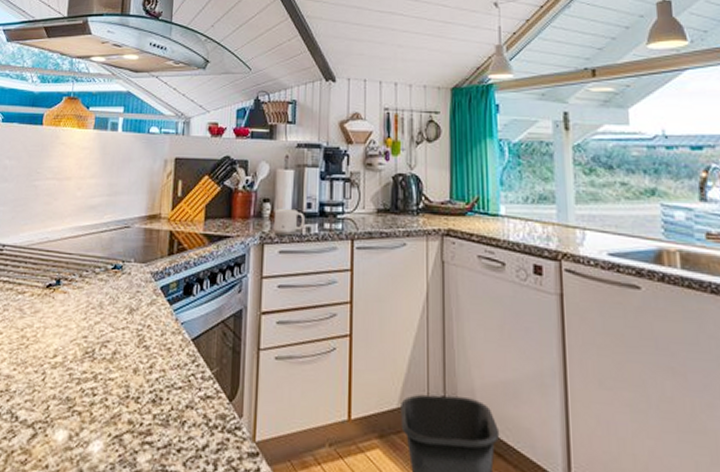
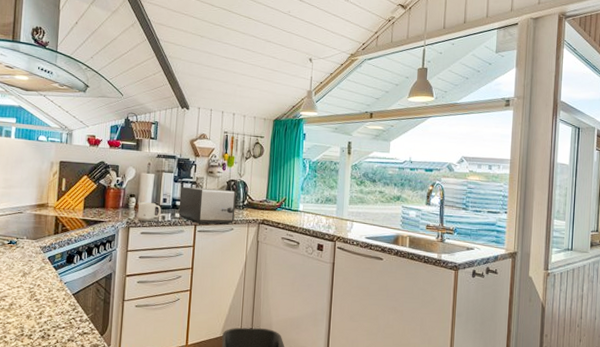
toaster: none [328,185,407,238] -> present [178,186,236,224]

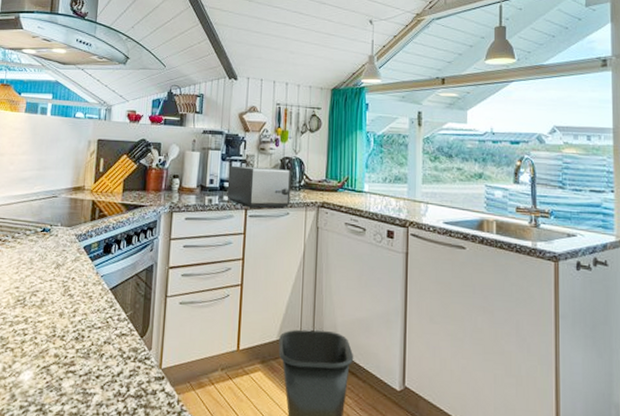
mug: present [137,202,162,222] -> none [181,183,208,206]

